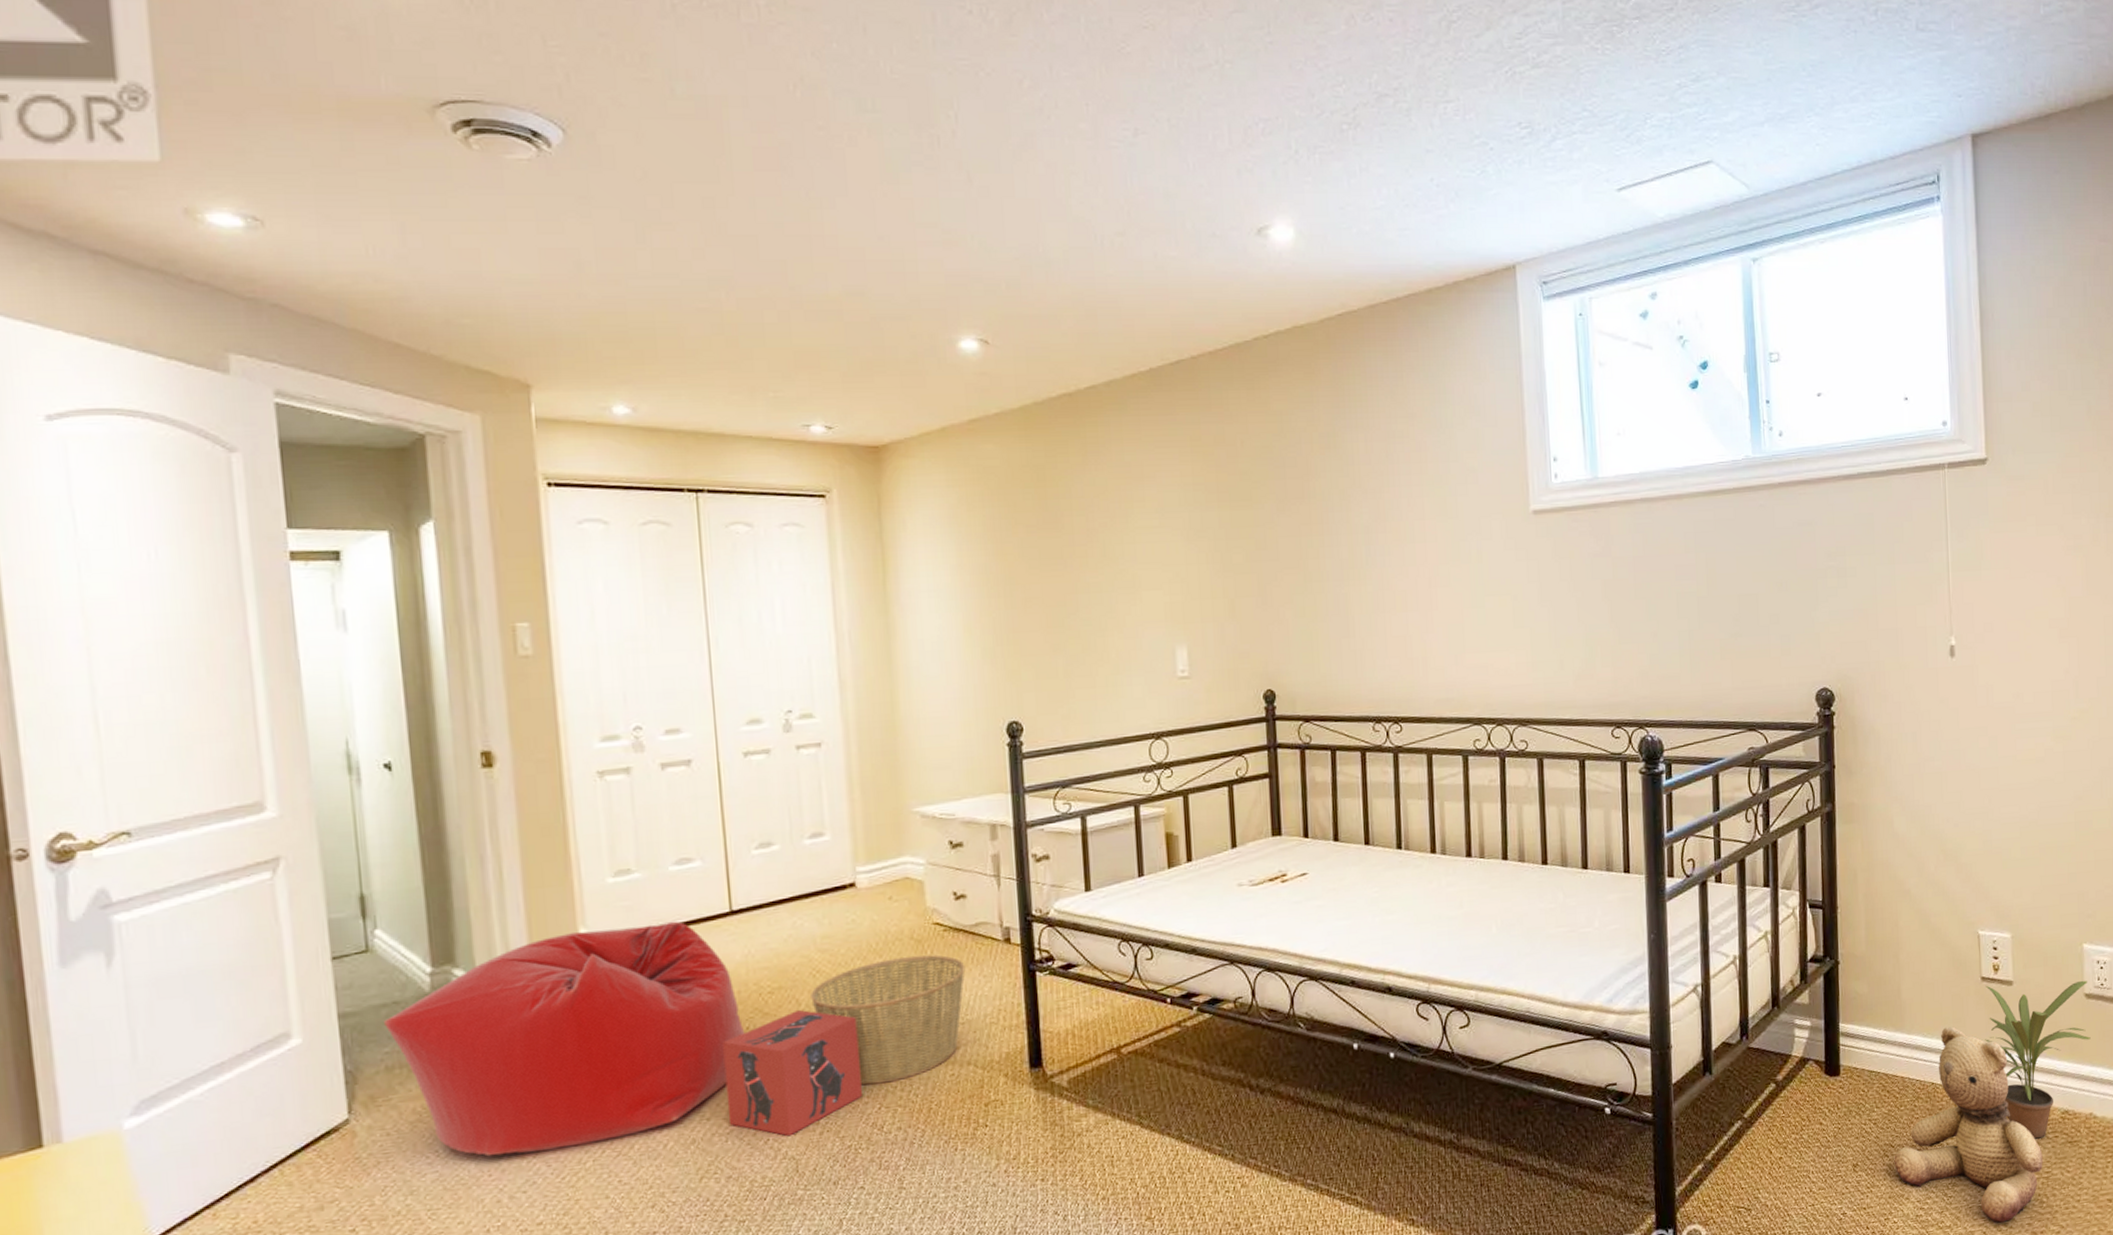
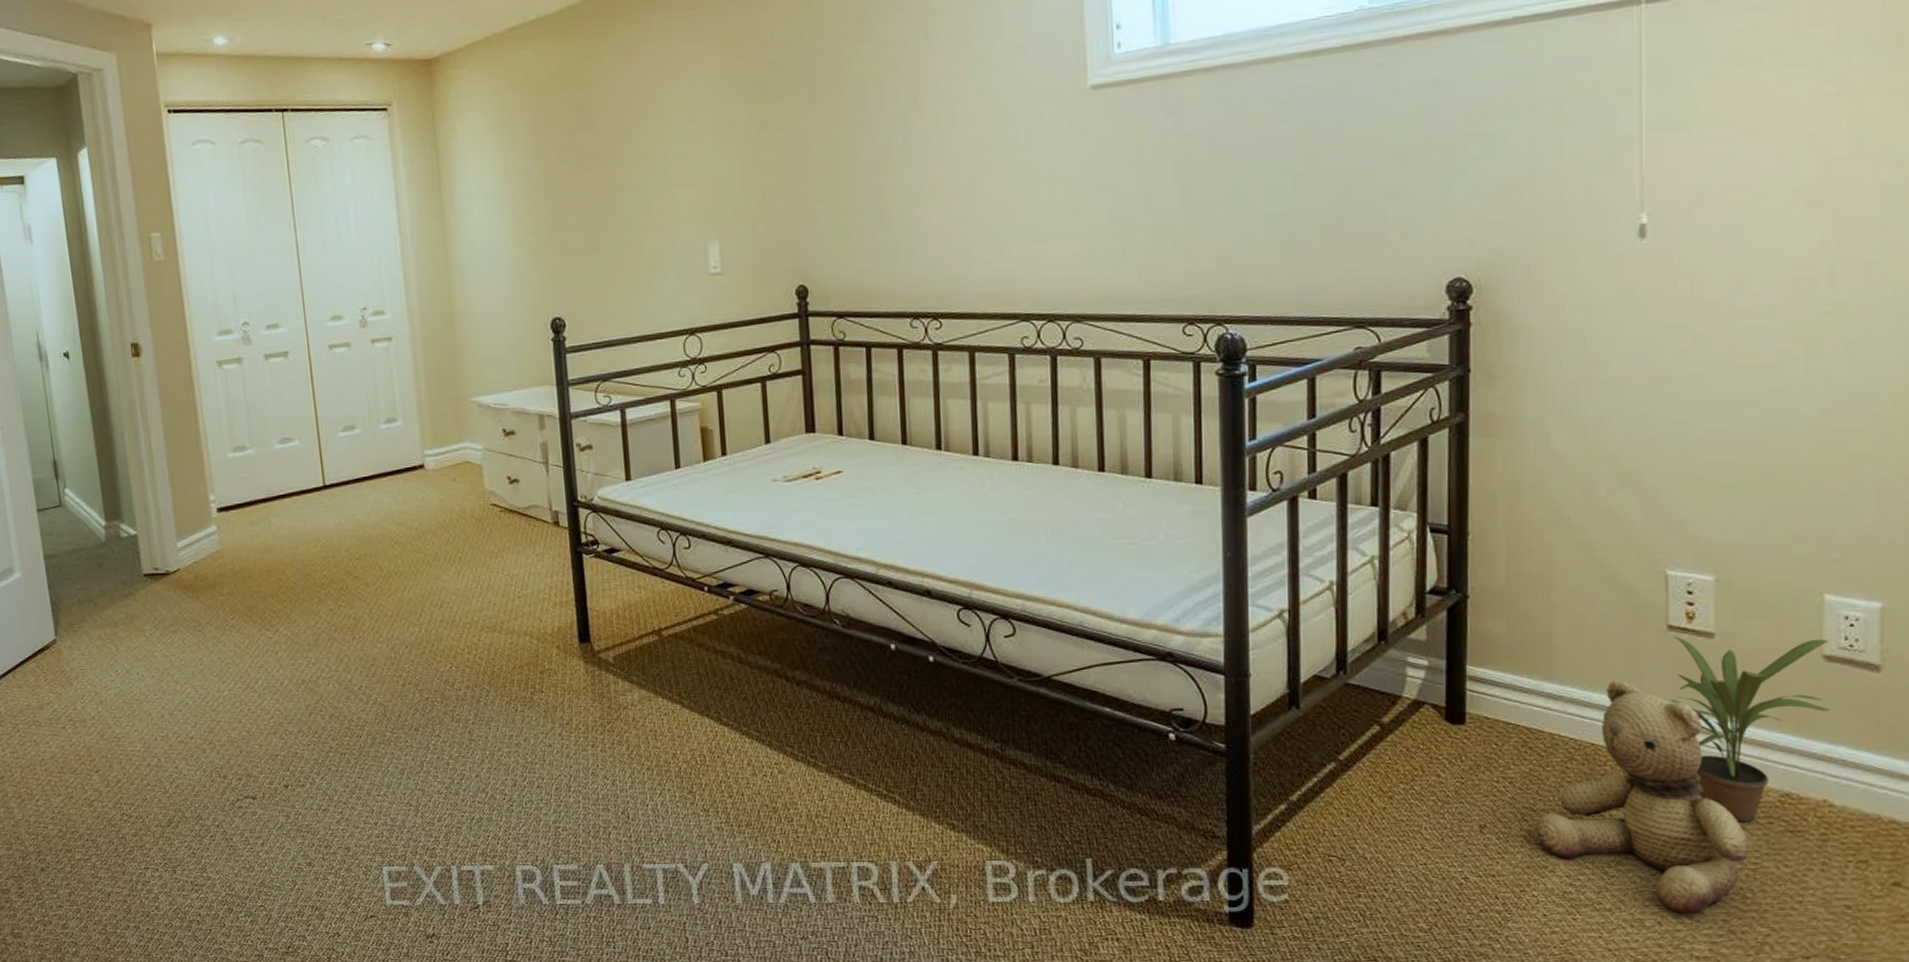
bean bag chair: present [384,921,745,1157] -> none [75,492,340,679]
storage box: present [722,1009,862,1137] -> none [322,575,436,685]
basket: present [811,955,966,1086] -> none [391,533,520,646]

